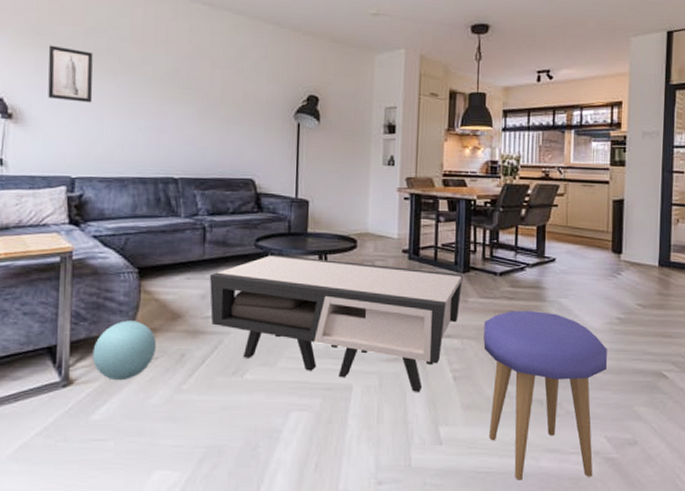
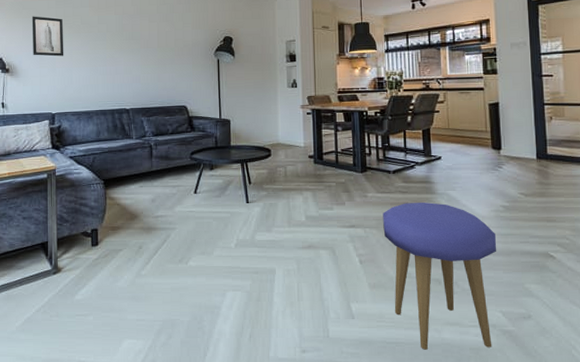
ball: present [92,320,156,381] -> none [74,221,120,268]
coffee table: present [209,254,463,392] -> none [157,164,361,274]

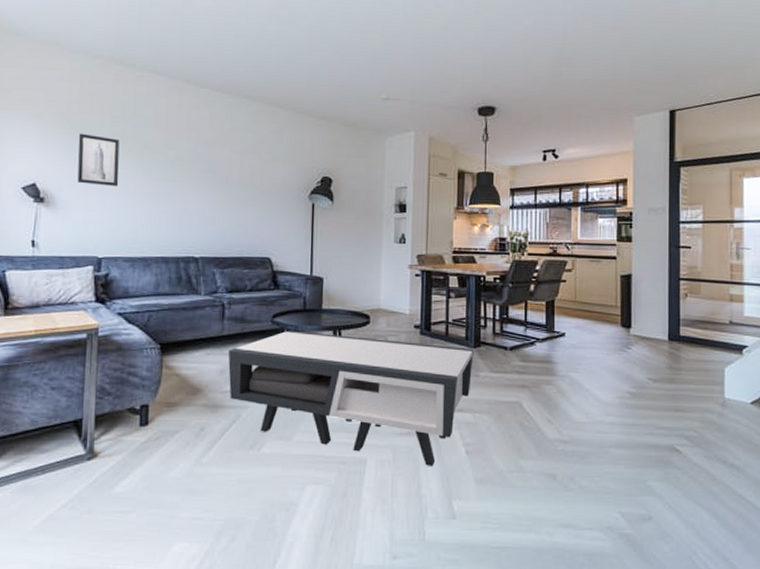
coffee table: none [157,164,361,274] -> present [228,330,474,466]
stool: present [383,202,497,350] -> none [495,385,620,556]

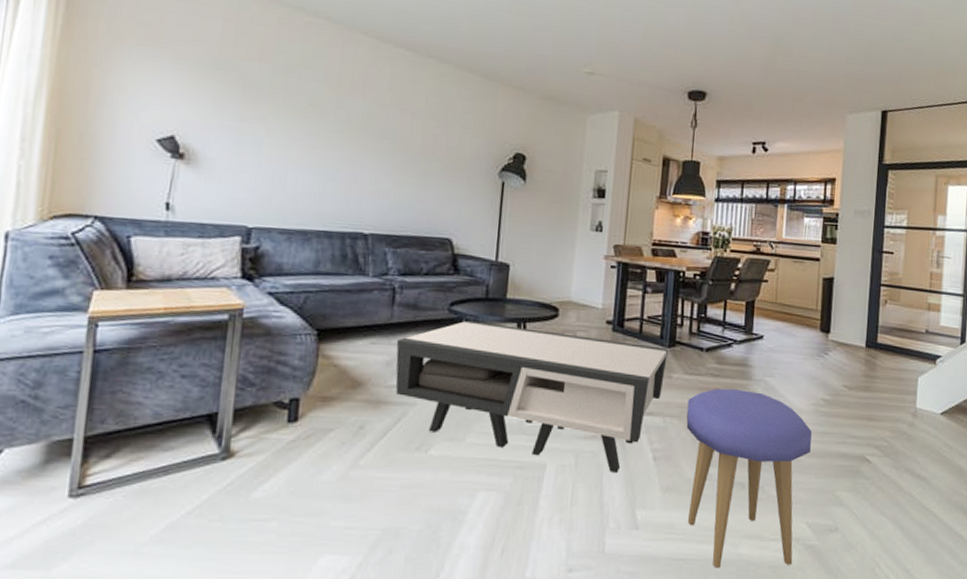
wall art: present [77,133,120,187] -> none [226,81,281,147]
stool: none [495,385,620,556] -> present [686,389,812,568]

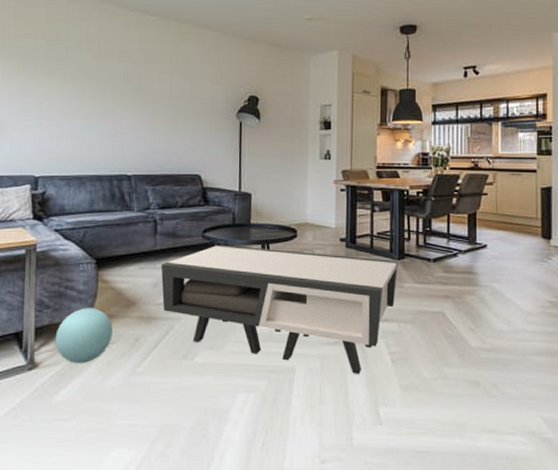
ball: none [258,387,333,454] -> present [55,308,113,364]
stool: present [686,389,812,568] -> none [419,295,541,460]

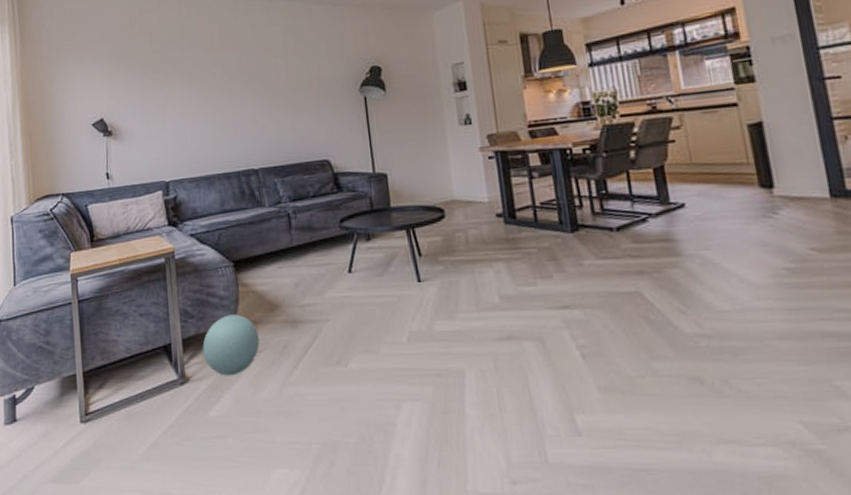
coffee table: present [160,244,398,374] -> none [299,233,575,374]

